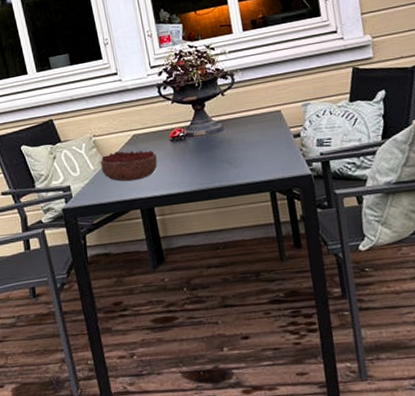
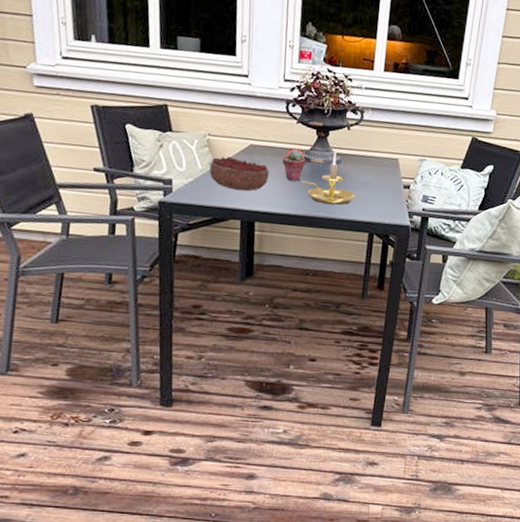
potted succulent: none [166,128,189,159] -> present [282,149,306,181]
candle holder: none [188,119,247,174] -> present [300,151,356,205]

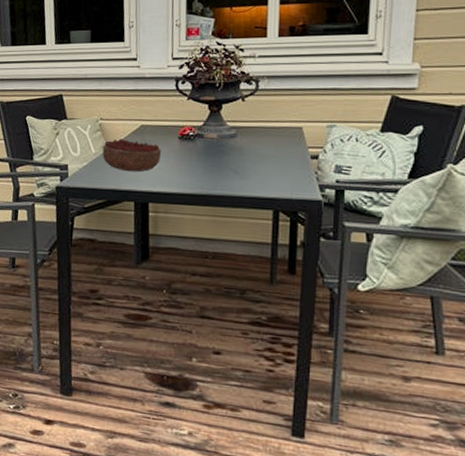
potted succulent: present [282,149,306,181] -> none [174,126,199,159]
candle holder: present [300,151,356,205] -> none [193,124,255,181]

